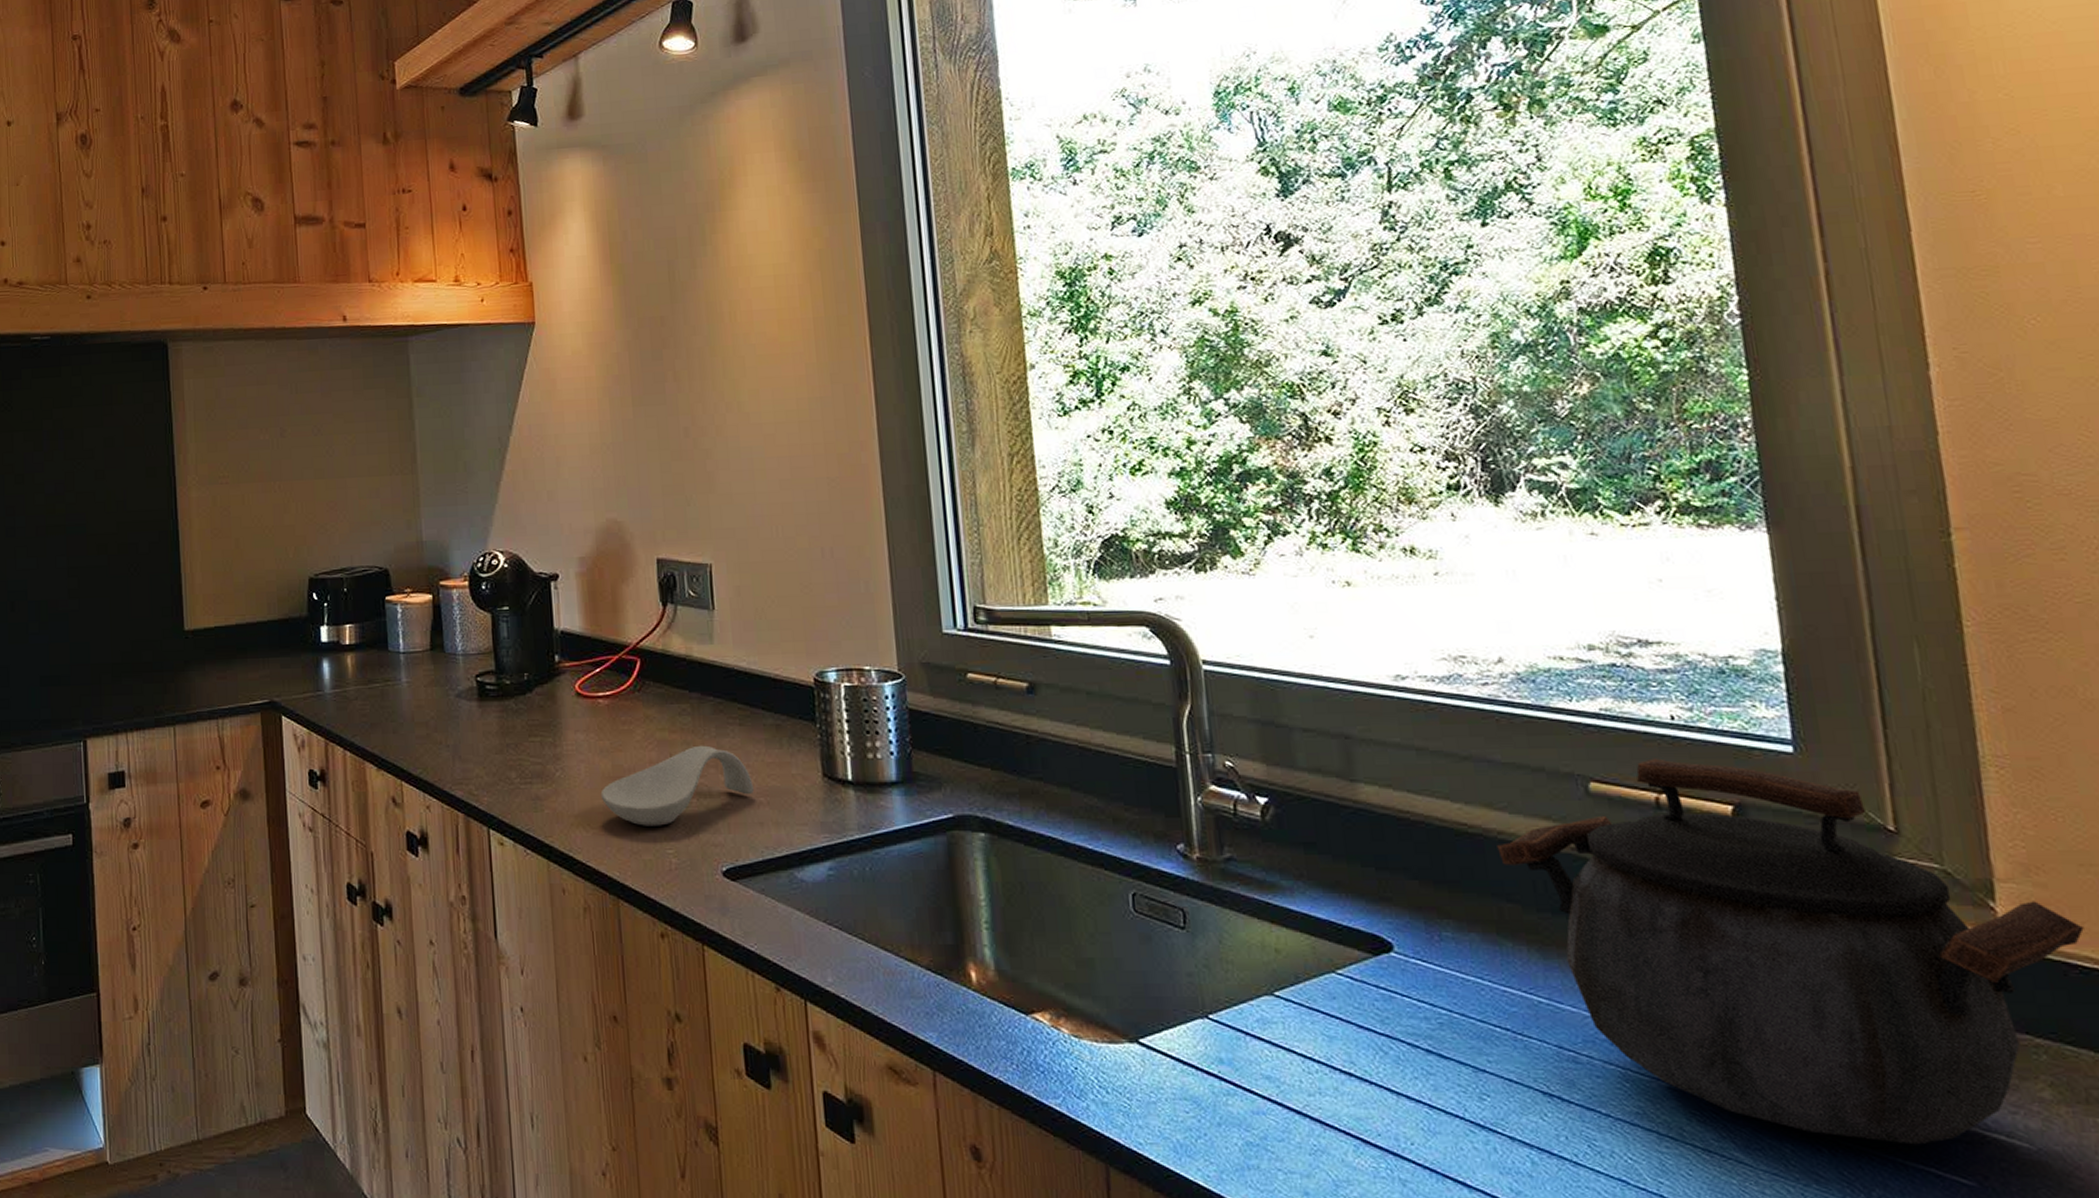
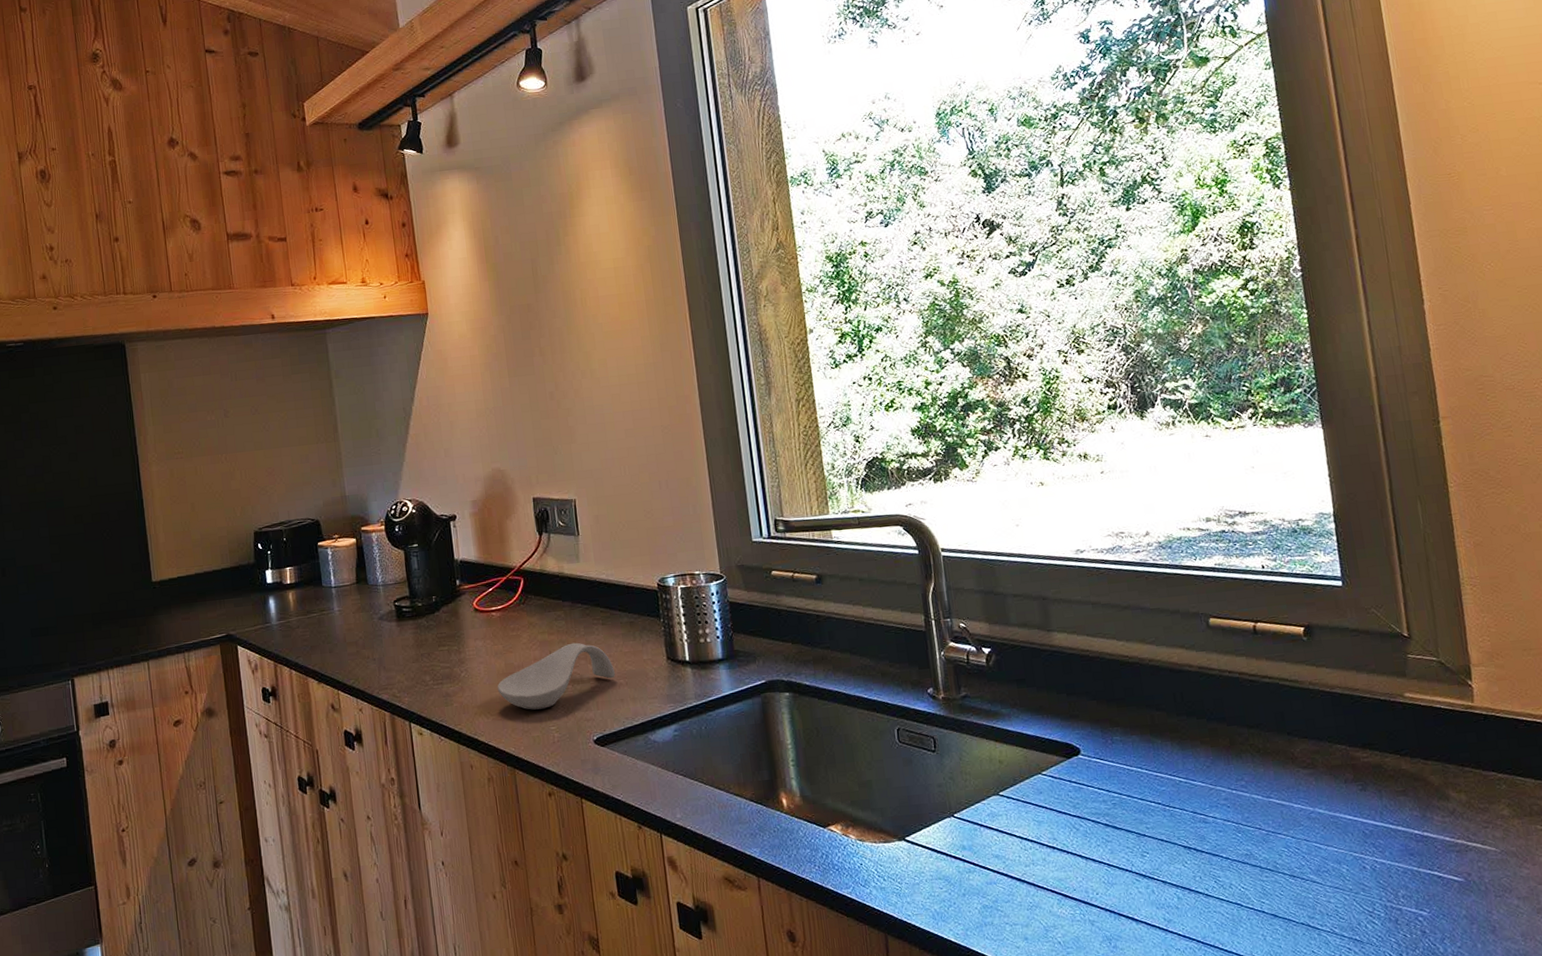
kettle: present [1497,758,2084,1145] -> none [1148,597,1527,857]

